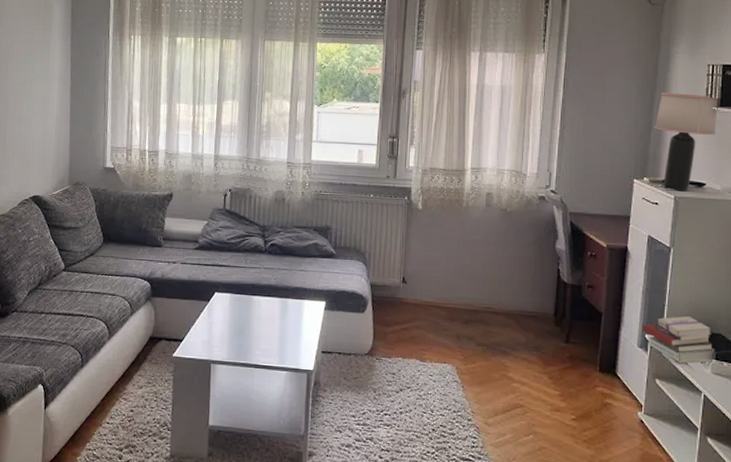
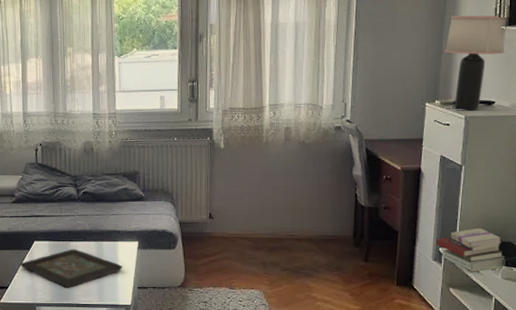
decorative tray: none [198,304,307,346] -> present [20,249,123,288]

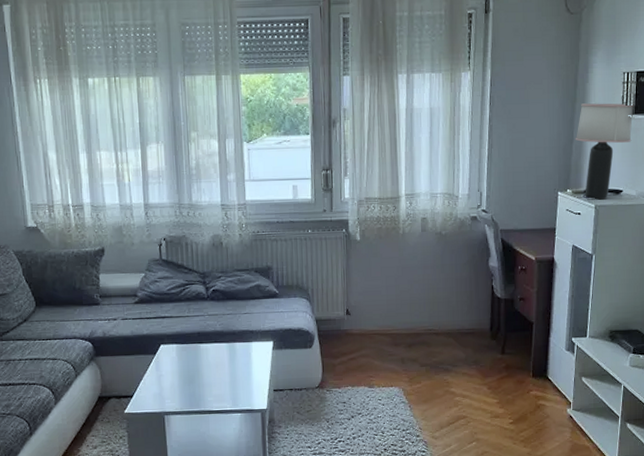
decorative tray: present [20,249,123,288] -> none [146,351,257,394]
books: present [436,227,506,272] -> none [569,316,634,361]

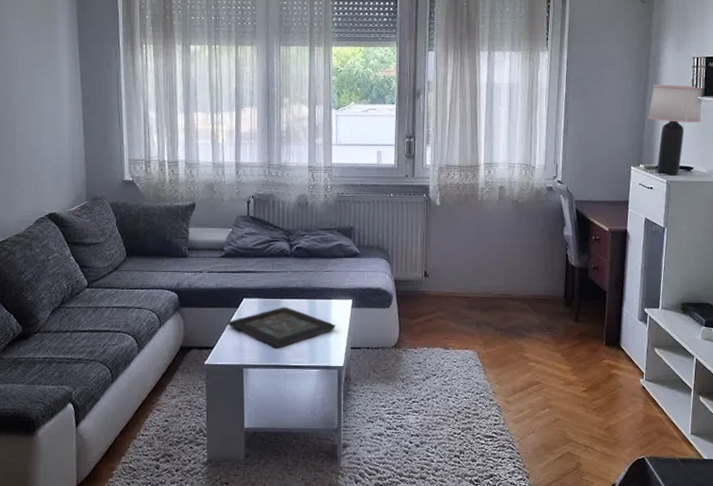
decorative tray: none [146,351,257,394] -> present [228,307,336,348]

